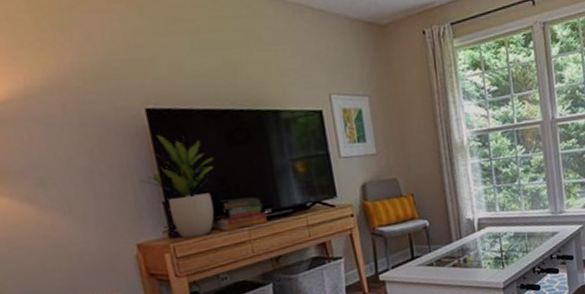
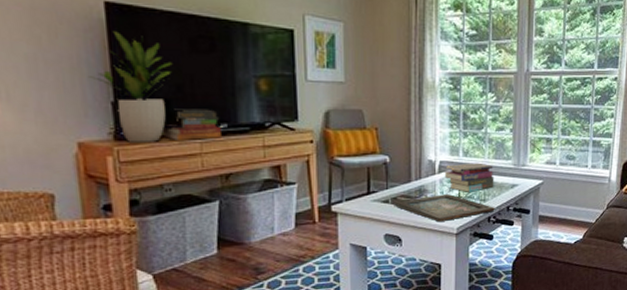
decorative tray: none [438,249,539,279] -> present [394,194,495,223]
books: none [484,215,535,246] -> present [445,162,494,192]

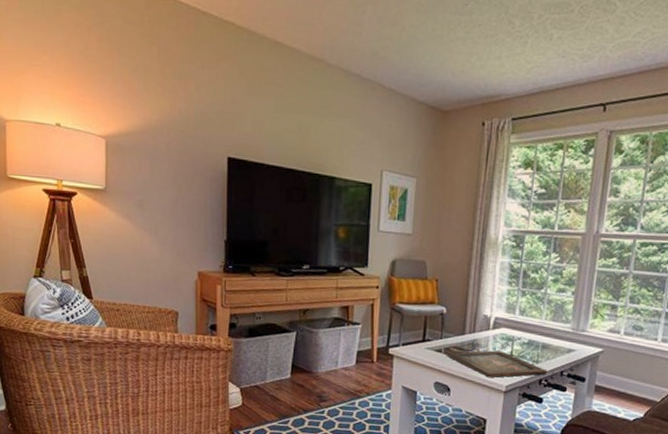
potted plant: present [87,31,173,142] -> none [210,182,272,276]
books: present [163,109,221,142] -> none [259,249,304,279]
books: present [445,162,494,192] -> none [499,322,550,352]

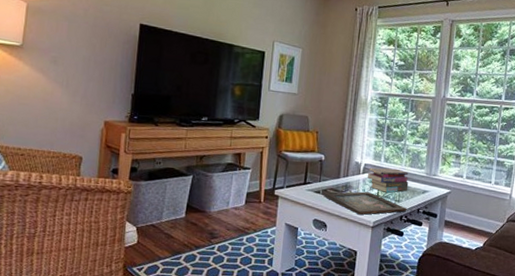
books: none [499,322,550,352] -> present [368,167,409,193]

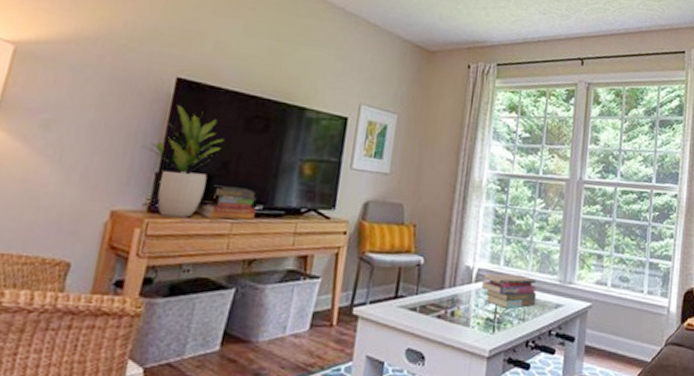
potted plant: none [120,44,177,126] -> present [140,105,224,218]
books: none [162,103,203,129] -> present [196,185,257,221]
decorative tray: present [323,191,407,215] -> none [421,307,535,341]

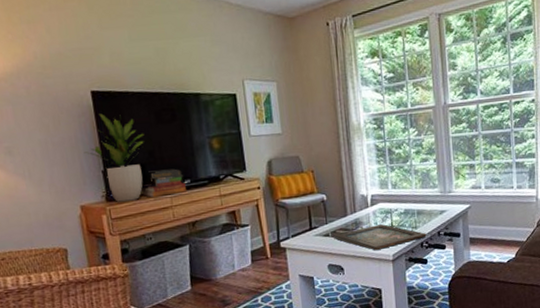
decorative tray: none [421,307,535,341] -> present [333,224,427,251]
books: present [482,273,537,309] -> none [377,193,424,222]

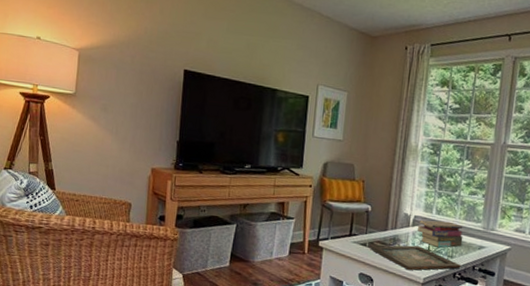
potted plant: present [83,114,145,202] -> none [165,91,221,174]
books: present [141,168,186,198] -> none [206,150,246,177]
books: none [377,193,424,222] -> present [418,220,463,248]

